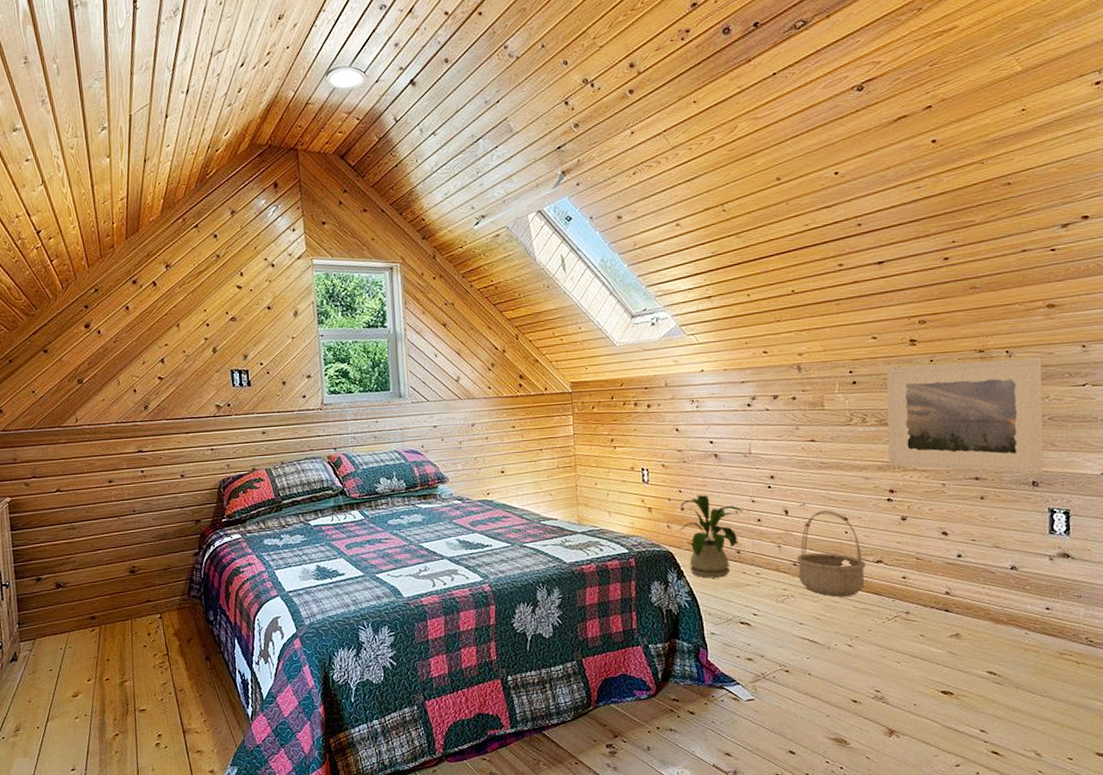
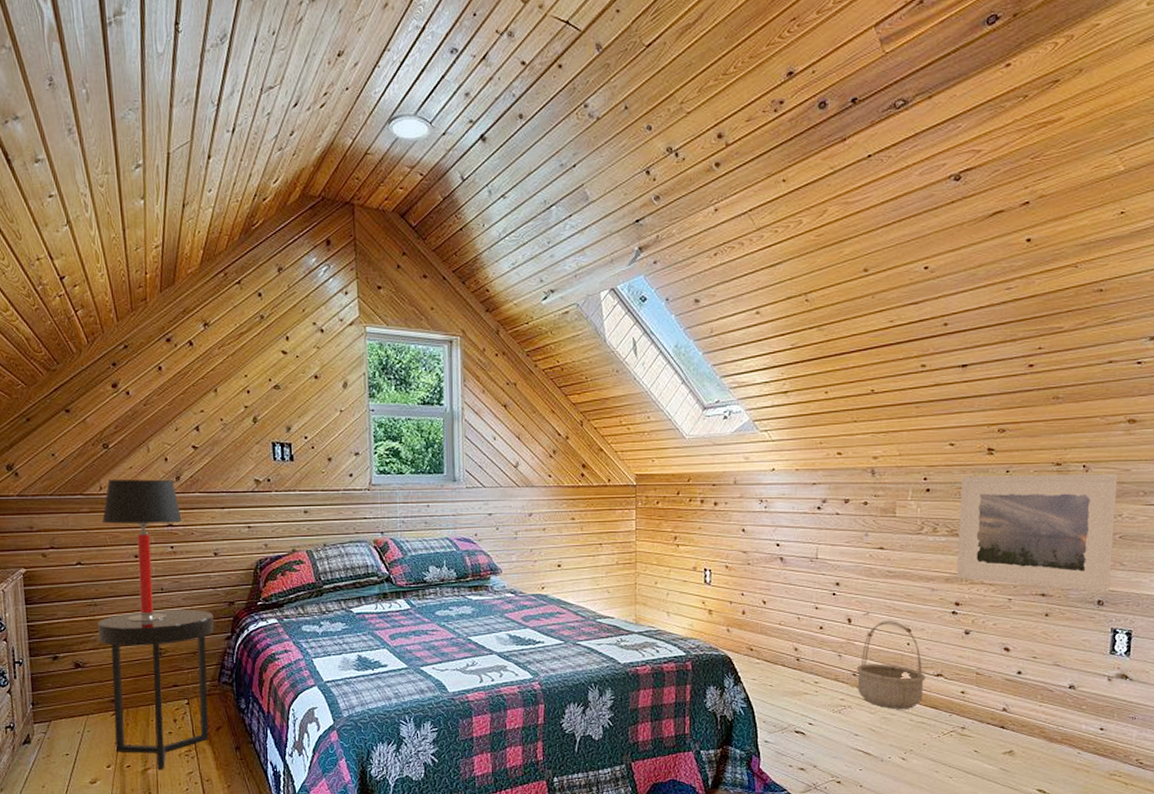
side table: none [76,528,183,681] -> present [97,610,214,769]
table lamp: none [78,409,151,543] -> present [101,479,182,622]
house plant: present [679,495,744,578] -> none [739,599,806,685]

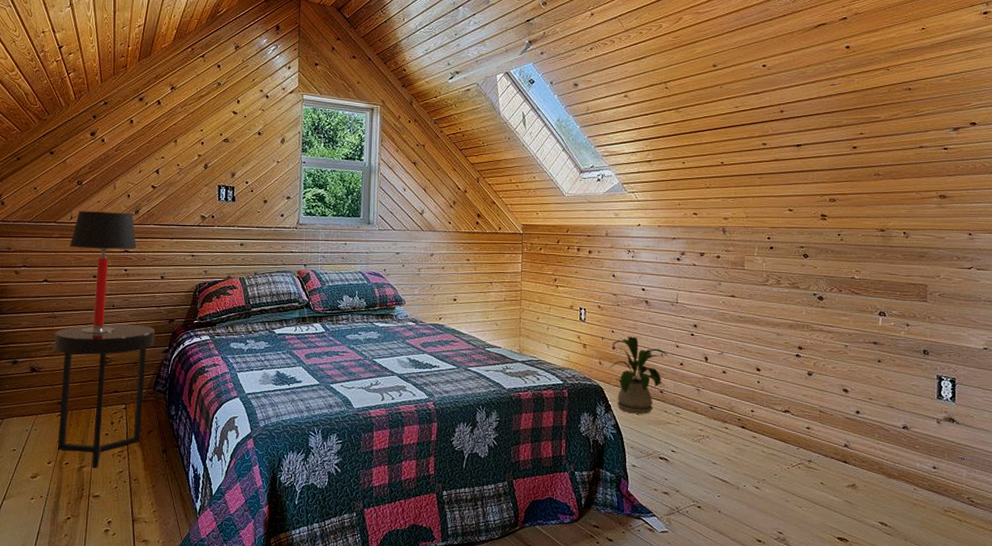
house plant: none [739,599,806,685] -> present [609,336,668,414]
basket: present [856,621,925,709] -> none [713,360,774,441]
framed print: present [957,474,1118,592] -> none [799,237,934,343]

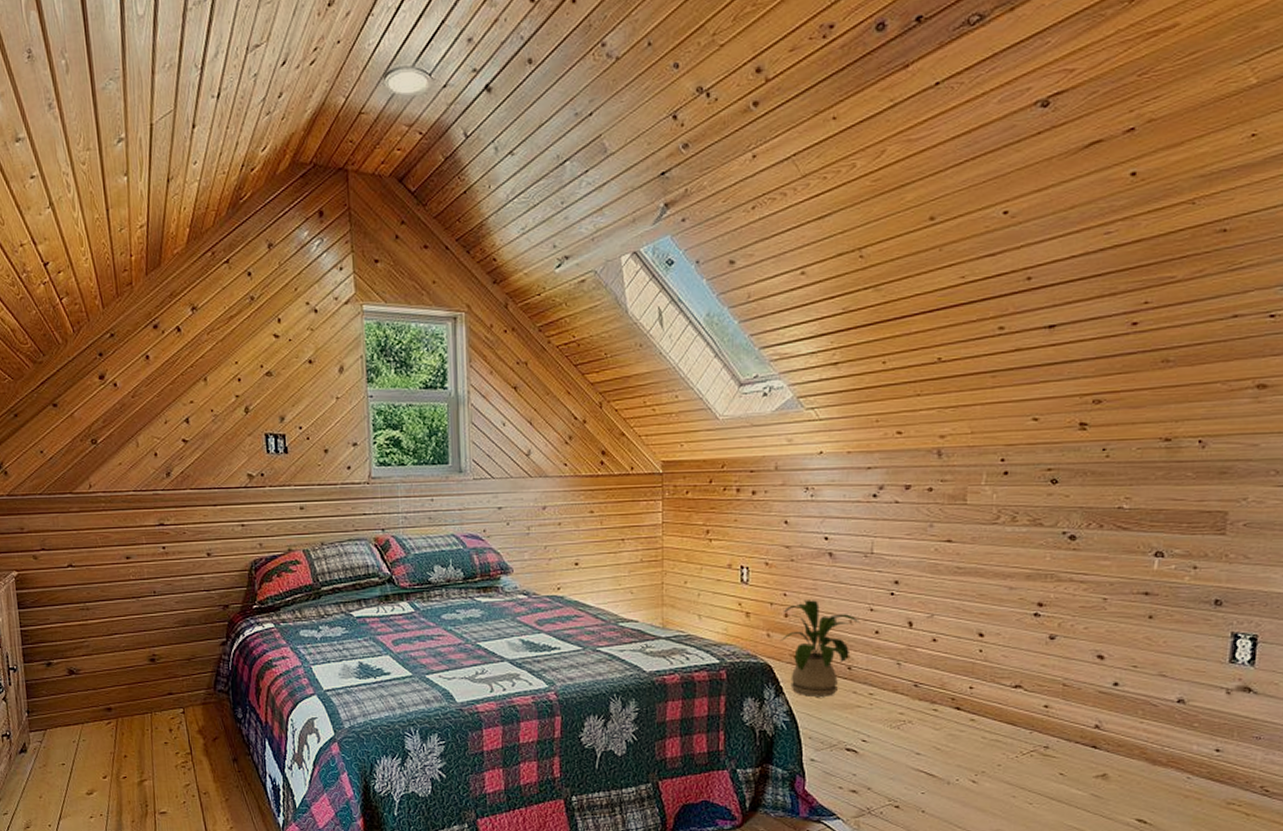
side table: present [54,324,155,467] -> none [90,613,209,781]
table lamp: present [68,211,137,334] -> none [91,476,174,627]

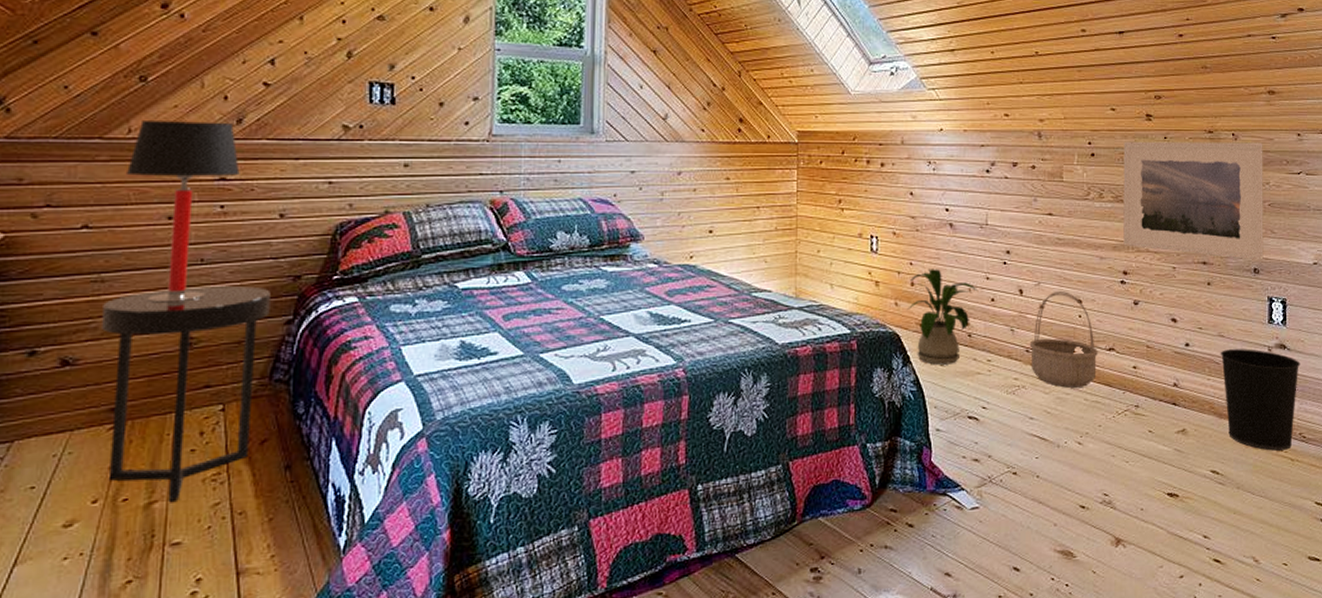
side table: none [90,613,209,781] -> present [102,286,271,501]
table lamp: none [91,476,174,627] -> present [125,121,240,303]
basket: none [918,624,1001,725] -> present [1029,291,1098,388]
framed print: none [1040,449,1243,590] -> present [1123,141,1264,260]
wastebasket: none [1159,691,1271,803] -> present [1220,349,1301,451]

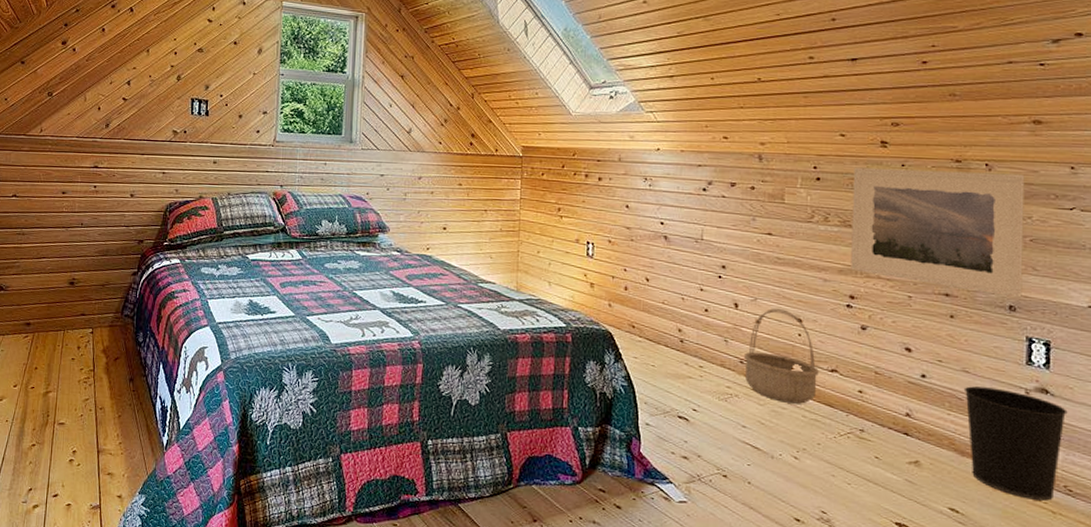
side table: present [102,286,271,501] -> none [22,243,124,393]
table lamp: present [125,121,240,303] -> none [38,124,107,253]
house plant: present [907,269,977,365] -> none [621,276,691,366]

